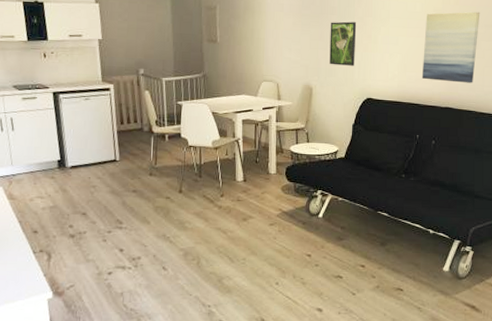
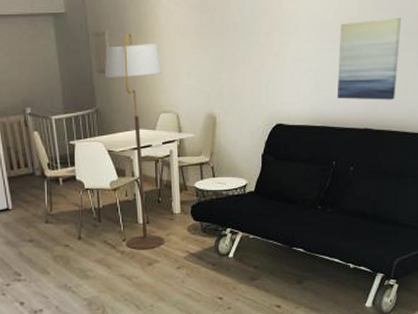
floor lamp: none [213,8,266,206] -> present [104,32,165,250]
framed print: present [329,21,357,66] -> none [232,39,262,90]

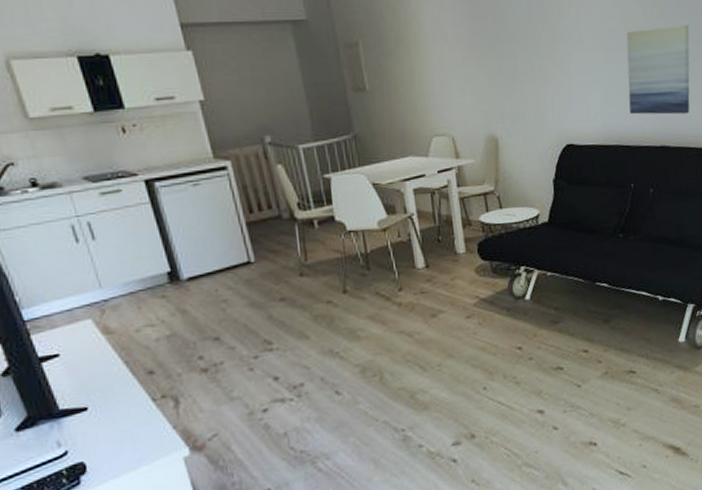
floor lamp: present [104,32,165,250] -> none [360,43,450,300]

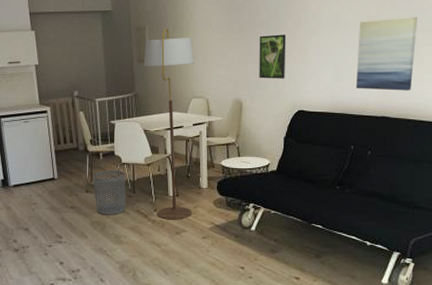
waste bin: none [307,241,360,305] -> present [92,170,126,215]
floor lamp: none [360,43,450,300] -> present [143,28,195,220]
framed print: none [510,49,547,107] -> present [259,34,286,79]

